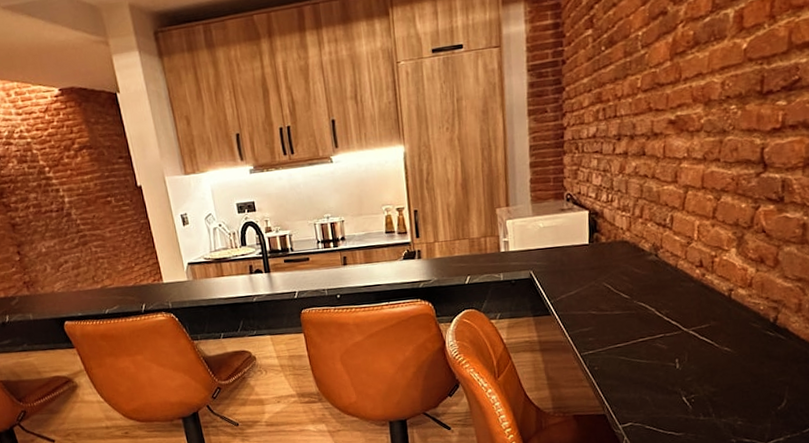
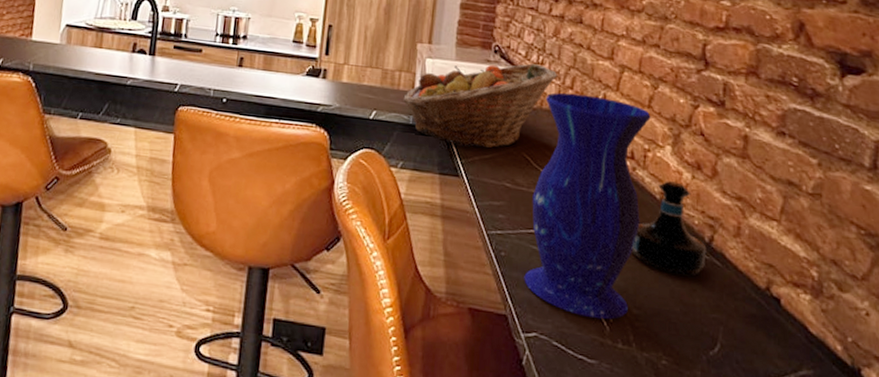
fruit basket: none [492,202,628,290] -> present [403,63,558,149]
vase: none [616,218,716,403] -> present [524,92,651,320]
tequila bottle: none [706,278,772,354] -> present [631,181,707,276]

